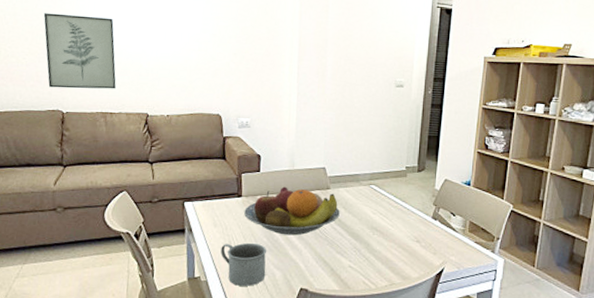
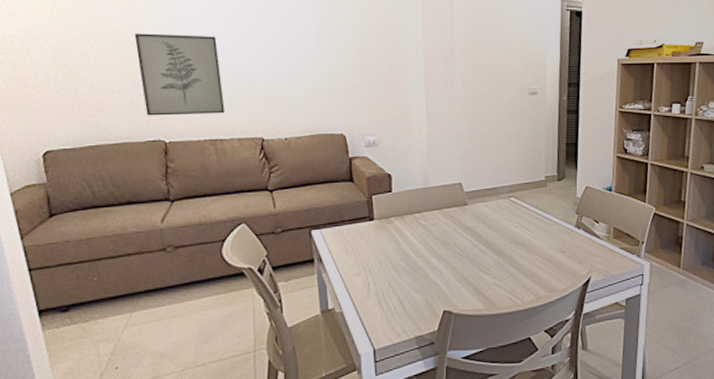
mug: present [221,242,267,286] -> none [355,267,406,314]
fruit bowl: present [244,186,340,236] -> none [378,206,480,257]

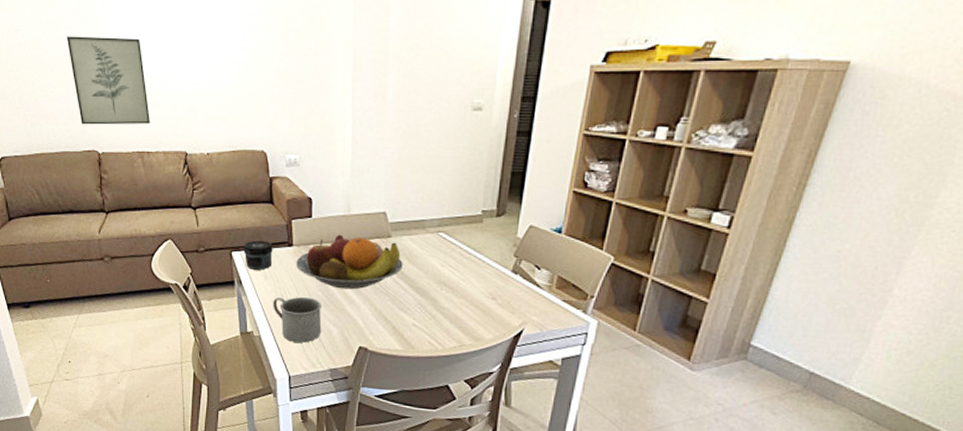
jar: none [323,217,354,246] -> present [243,240,273,270]
mug: none [355,267,406,314] -> present [273,296,322,343]
fruit bowl: none [378,206,480,257] -> present [296,234,403,290]

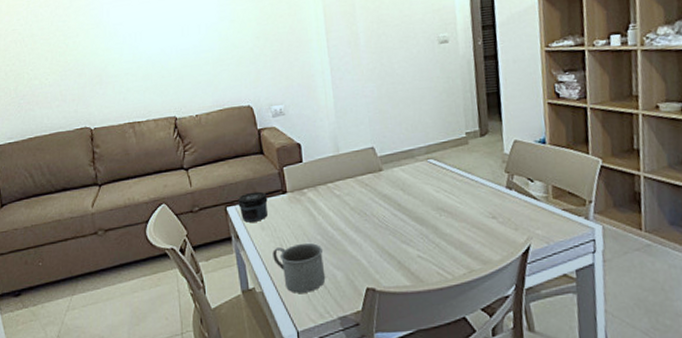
wall art: present [66,36,150,125] -> none [59,22,140,105]
fruit bowl: present [296,234,403,290] -> none [292,175,399,230]

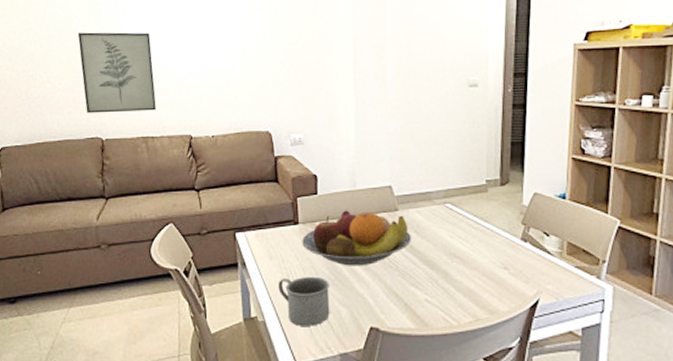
wall art: none [59,22,140,105] -> present [77,32,156,113]
jar: present [238,191,268,223] -> none [248,220,278,250]
fruit bowl: none [292,175,399,230] -> present [302,210,411,266]

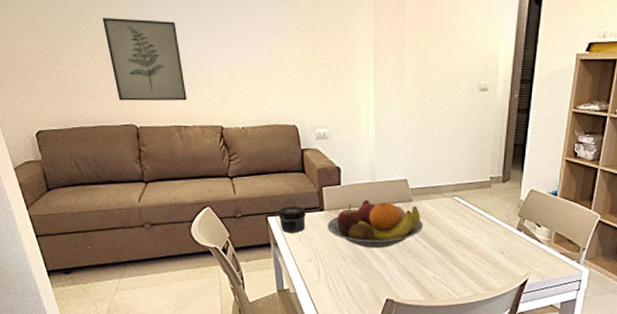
jar: none [248,220,278,250] -> present [278,206,306,233]
mug: present [278,276,330,326] -> none [307,256,352,297]

